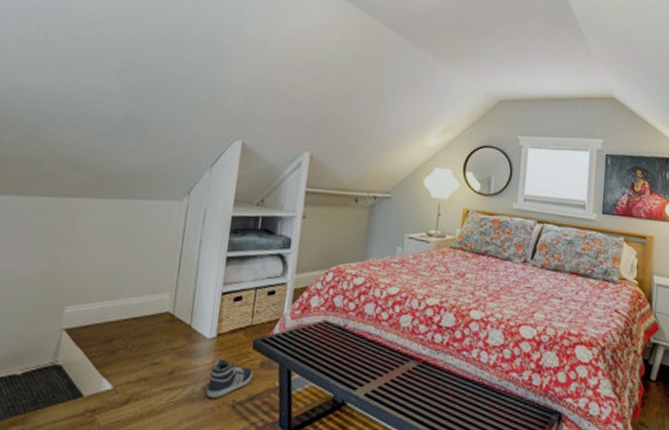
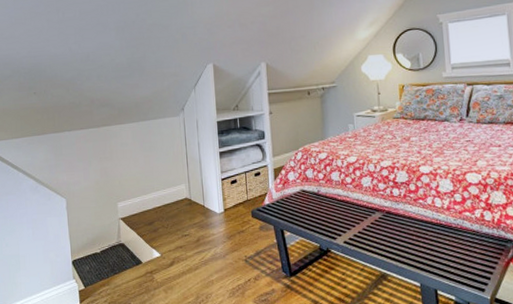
sneaker: present [206,357,253,399] -> none [225,225,256,256]

